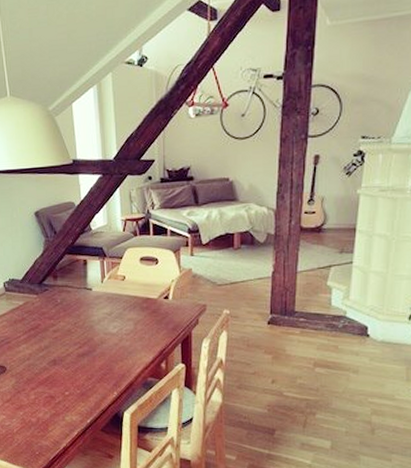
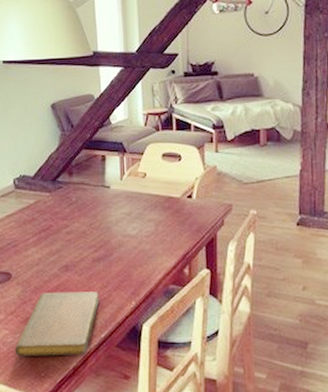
notebook: none [12,383,85,438] -> present [14,292,100,356]

